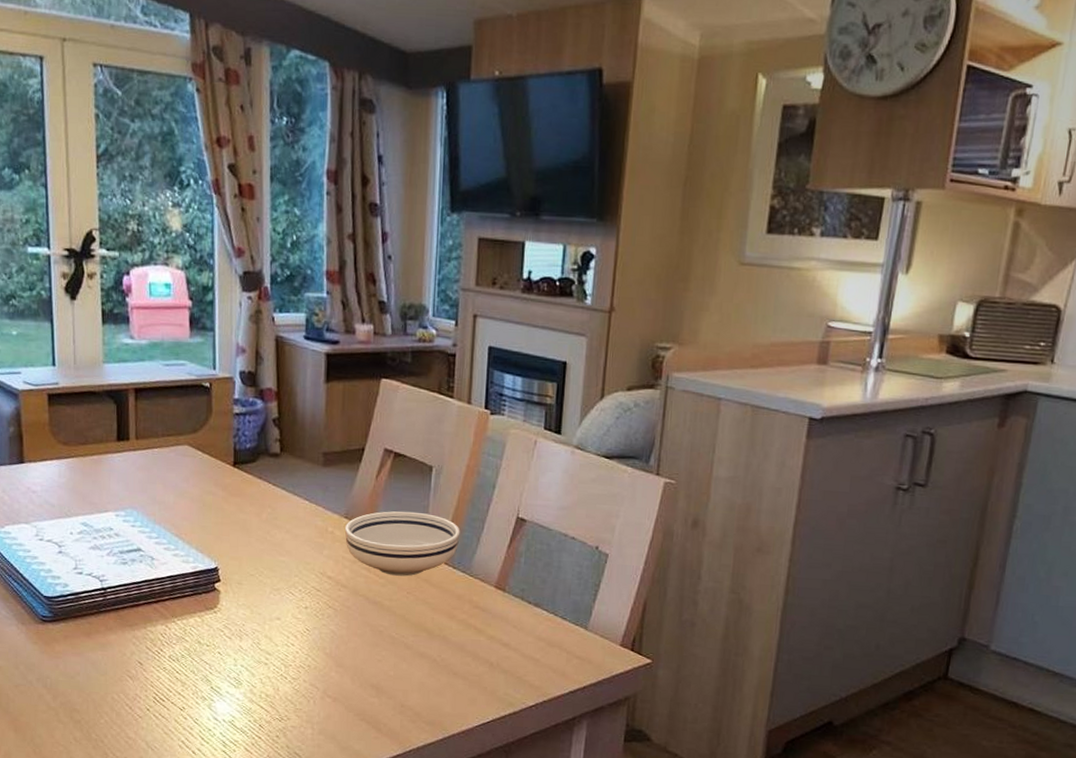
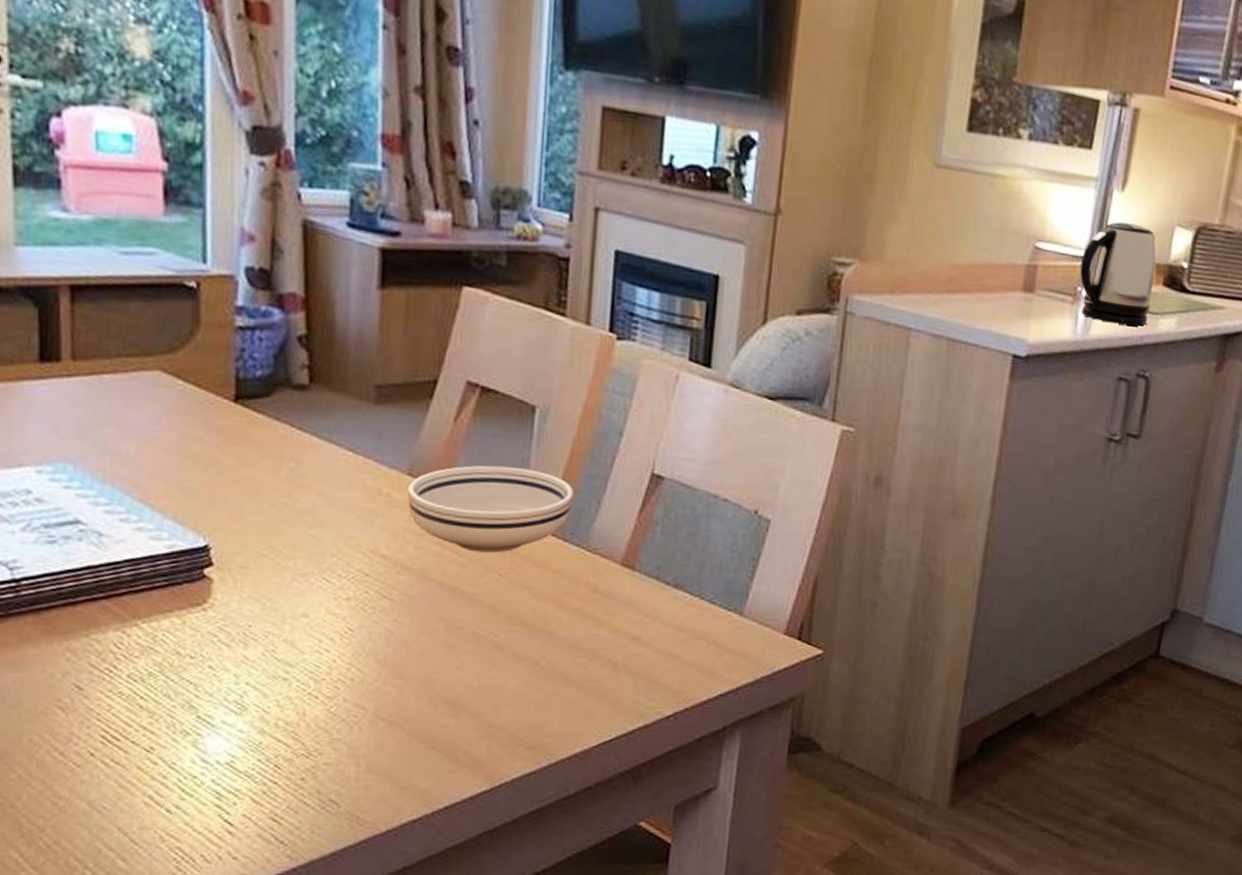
kettle: none [868,300,939,390] -> present [1080,222,1156,326]

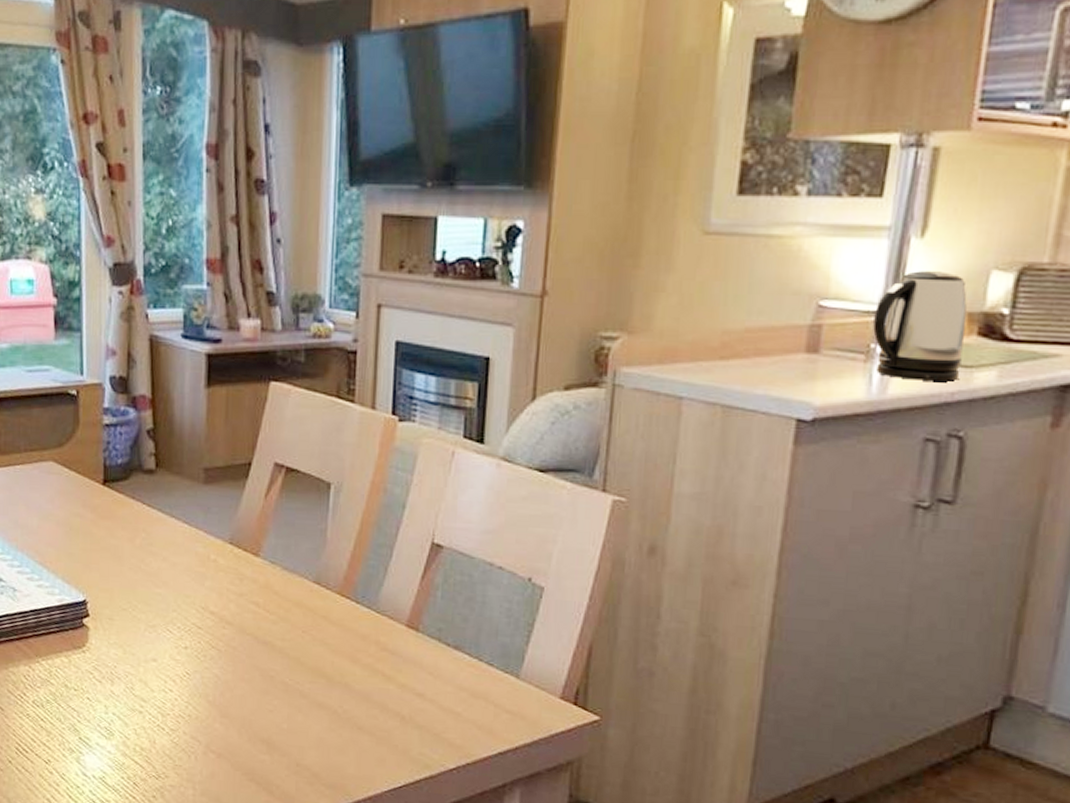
bowl: present [407,465,574,553] -> none [229,535,364,613]

